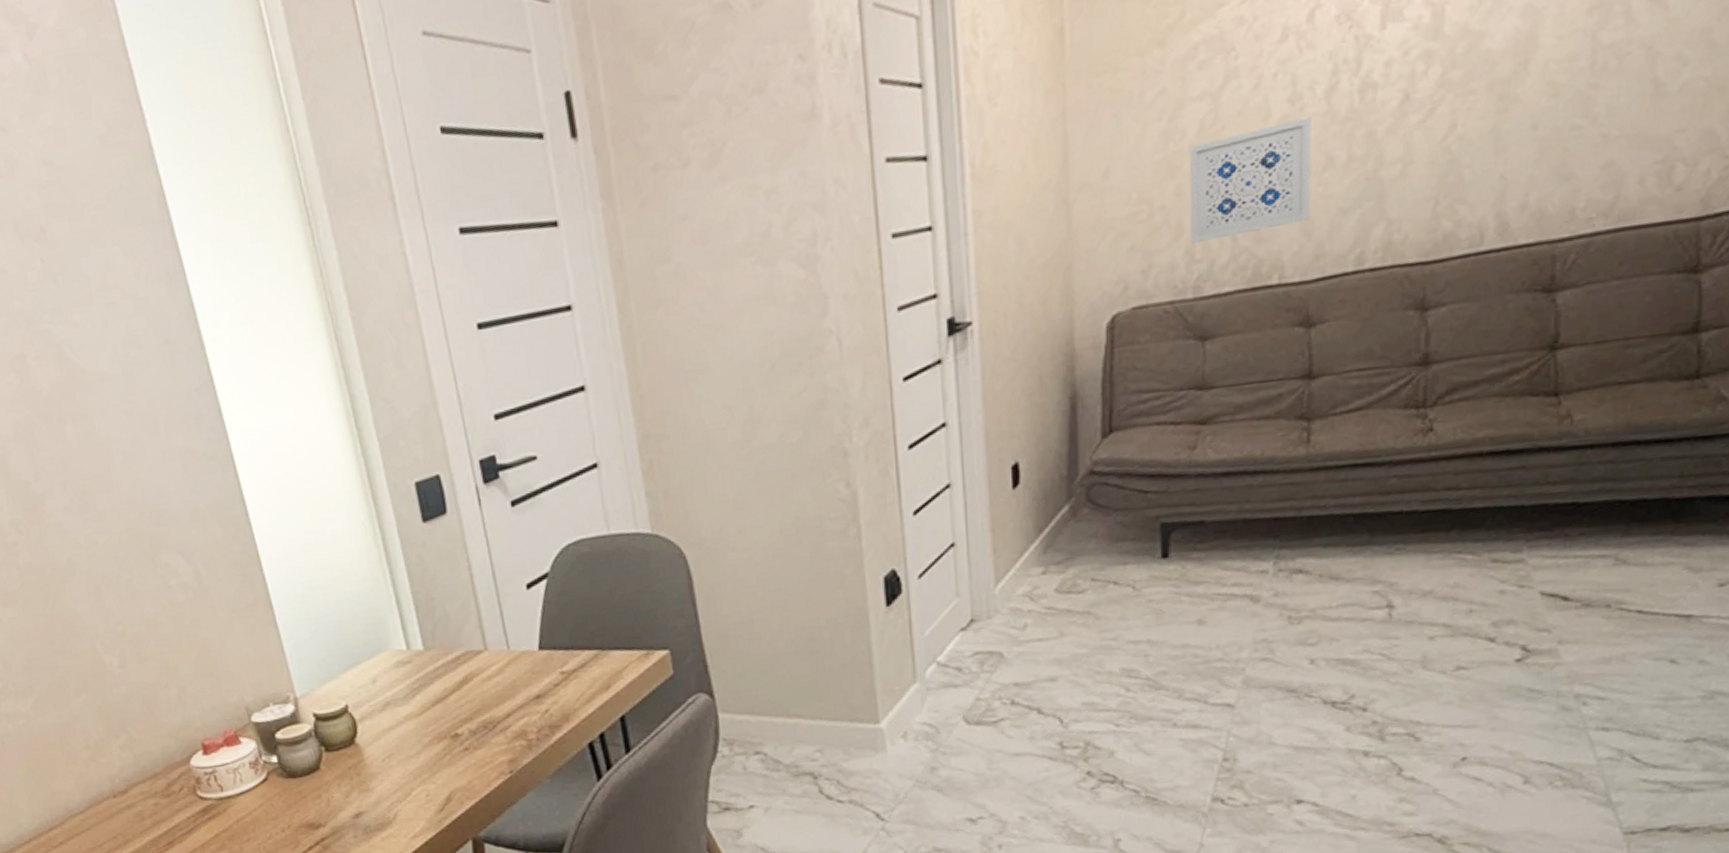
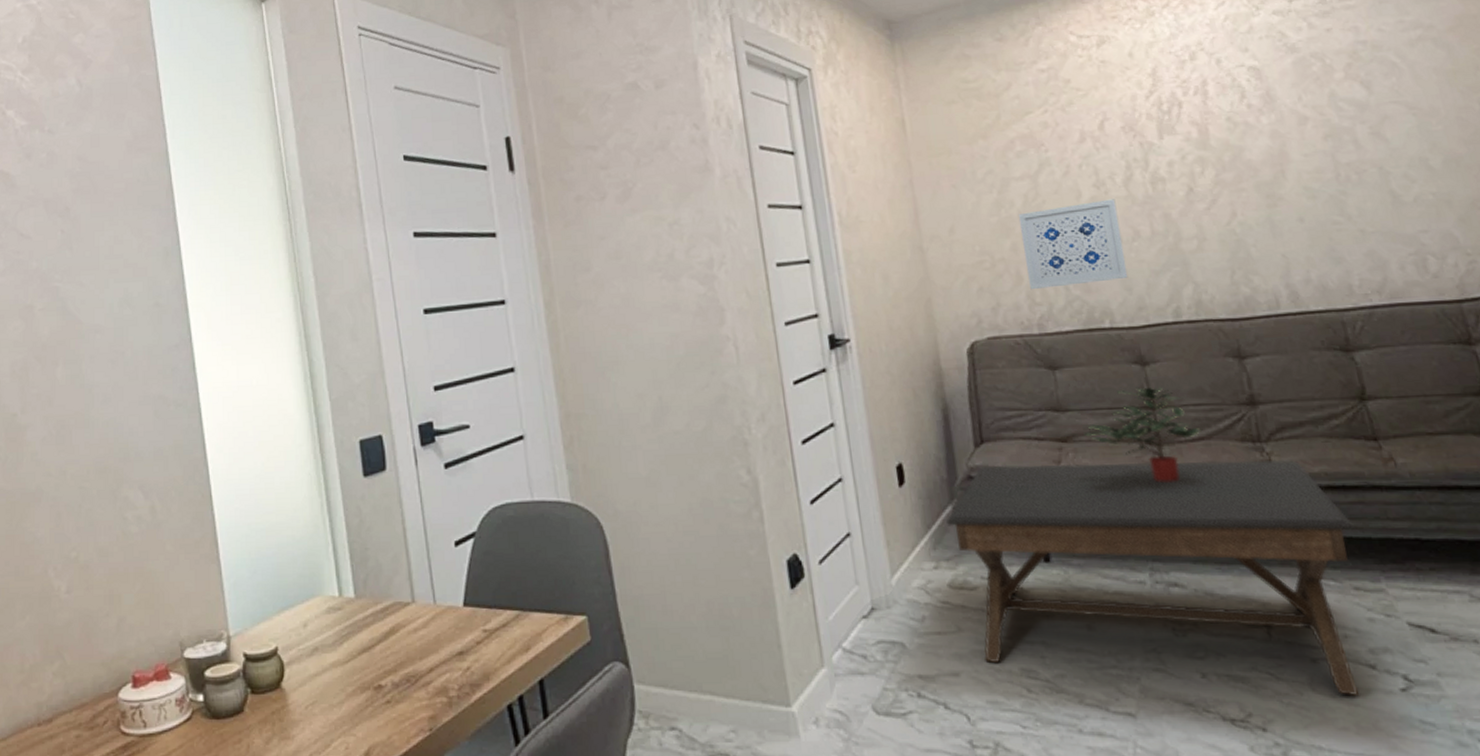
coffee table: none [1061,425,1508,671] -> present [946,459,1358,697]
potted plant: none [1227,352,1363,461] -> present [1084,387,1203,481]

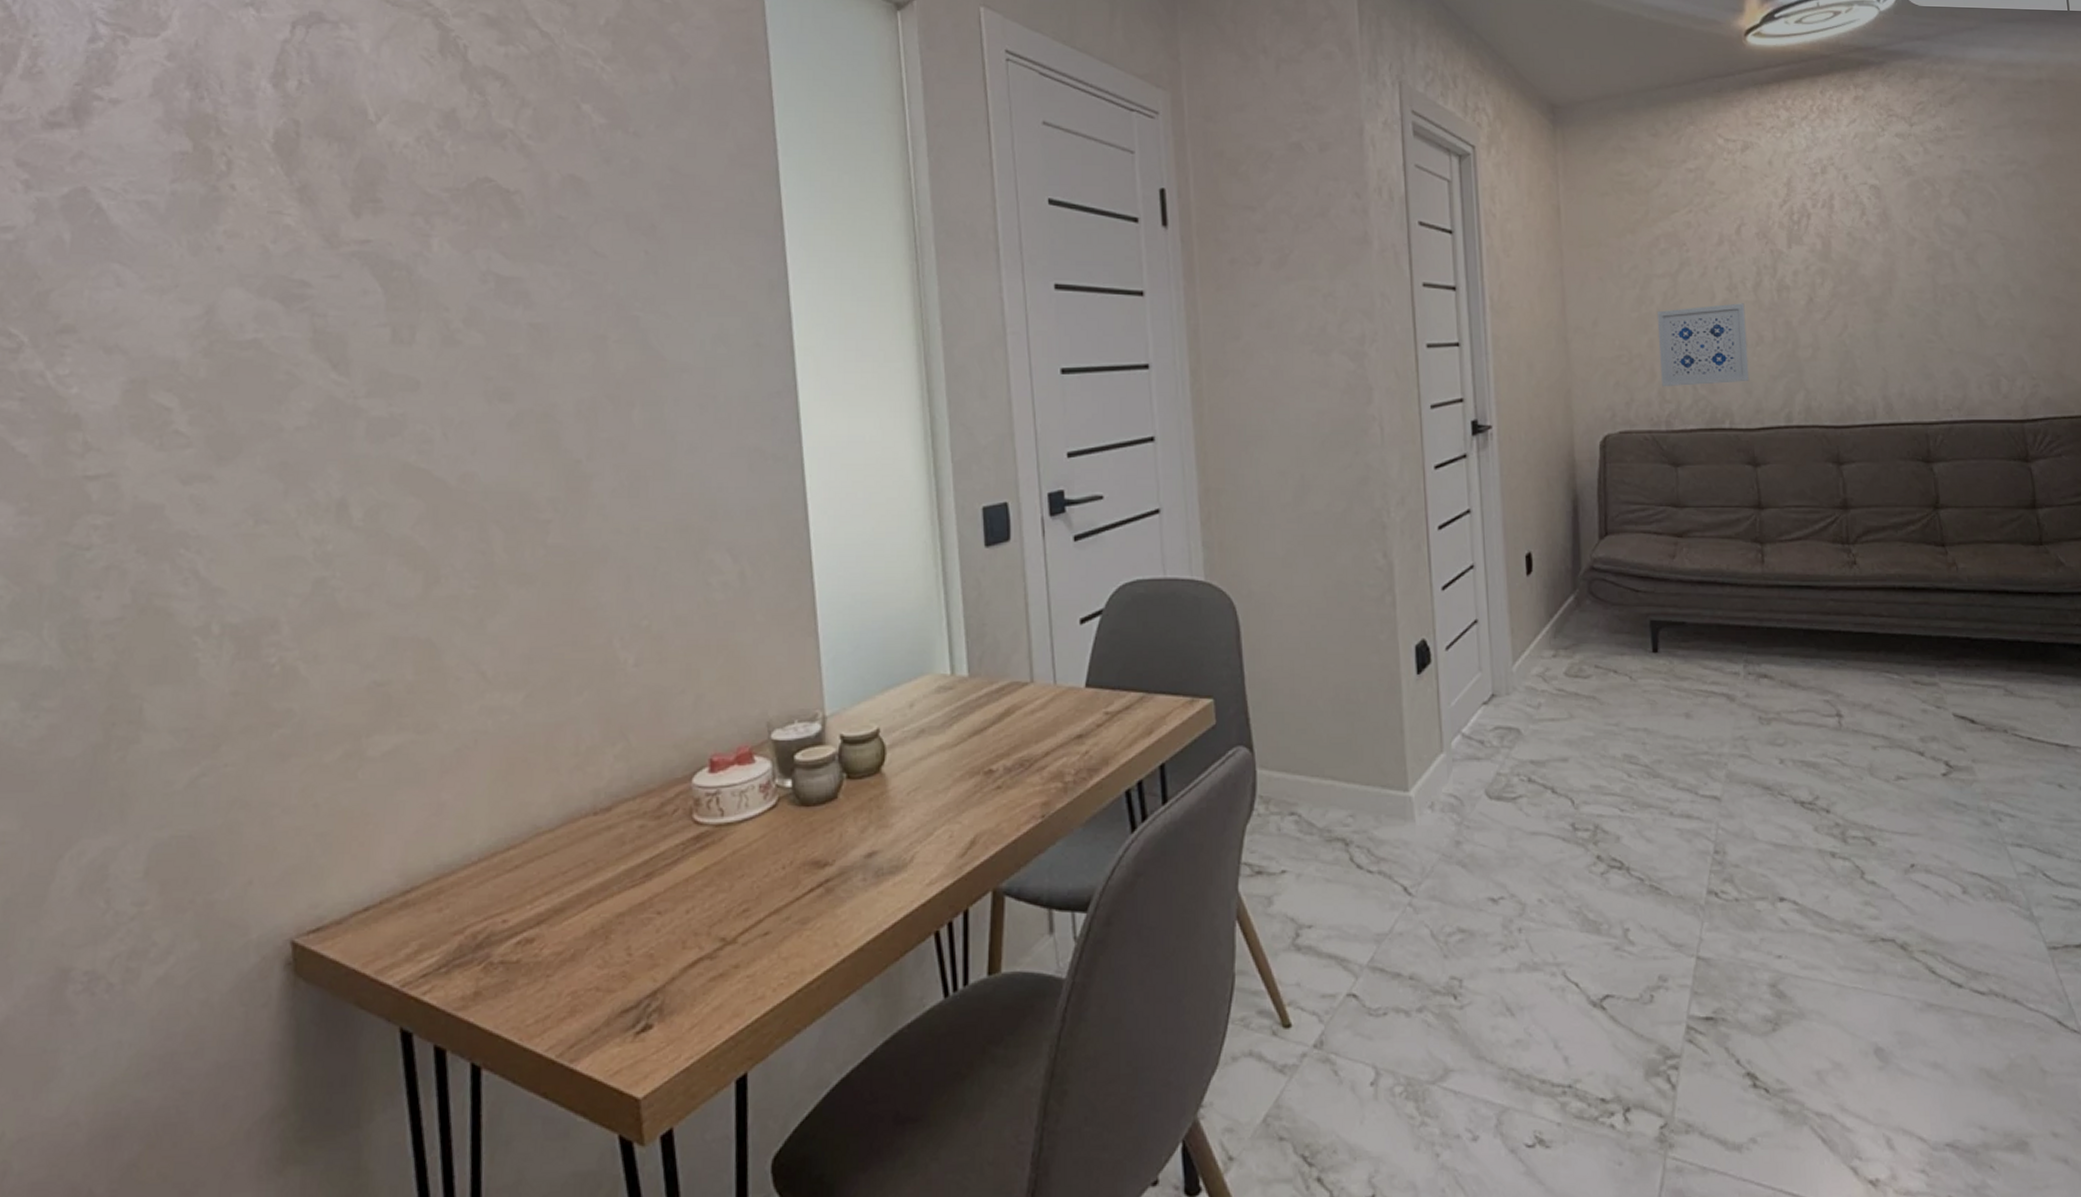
coffee table: present [946,459,1358,697] -> none [1568,557,1918,781]
potted plant: present [1084,387,1203,481] -> none [1698,487,1801,578]

